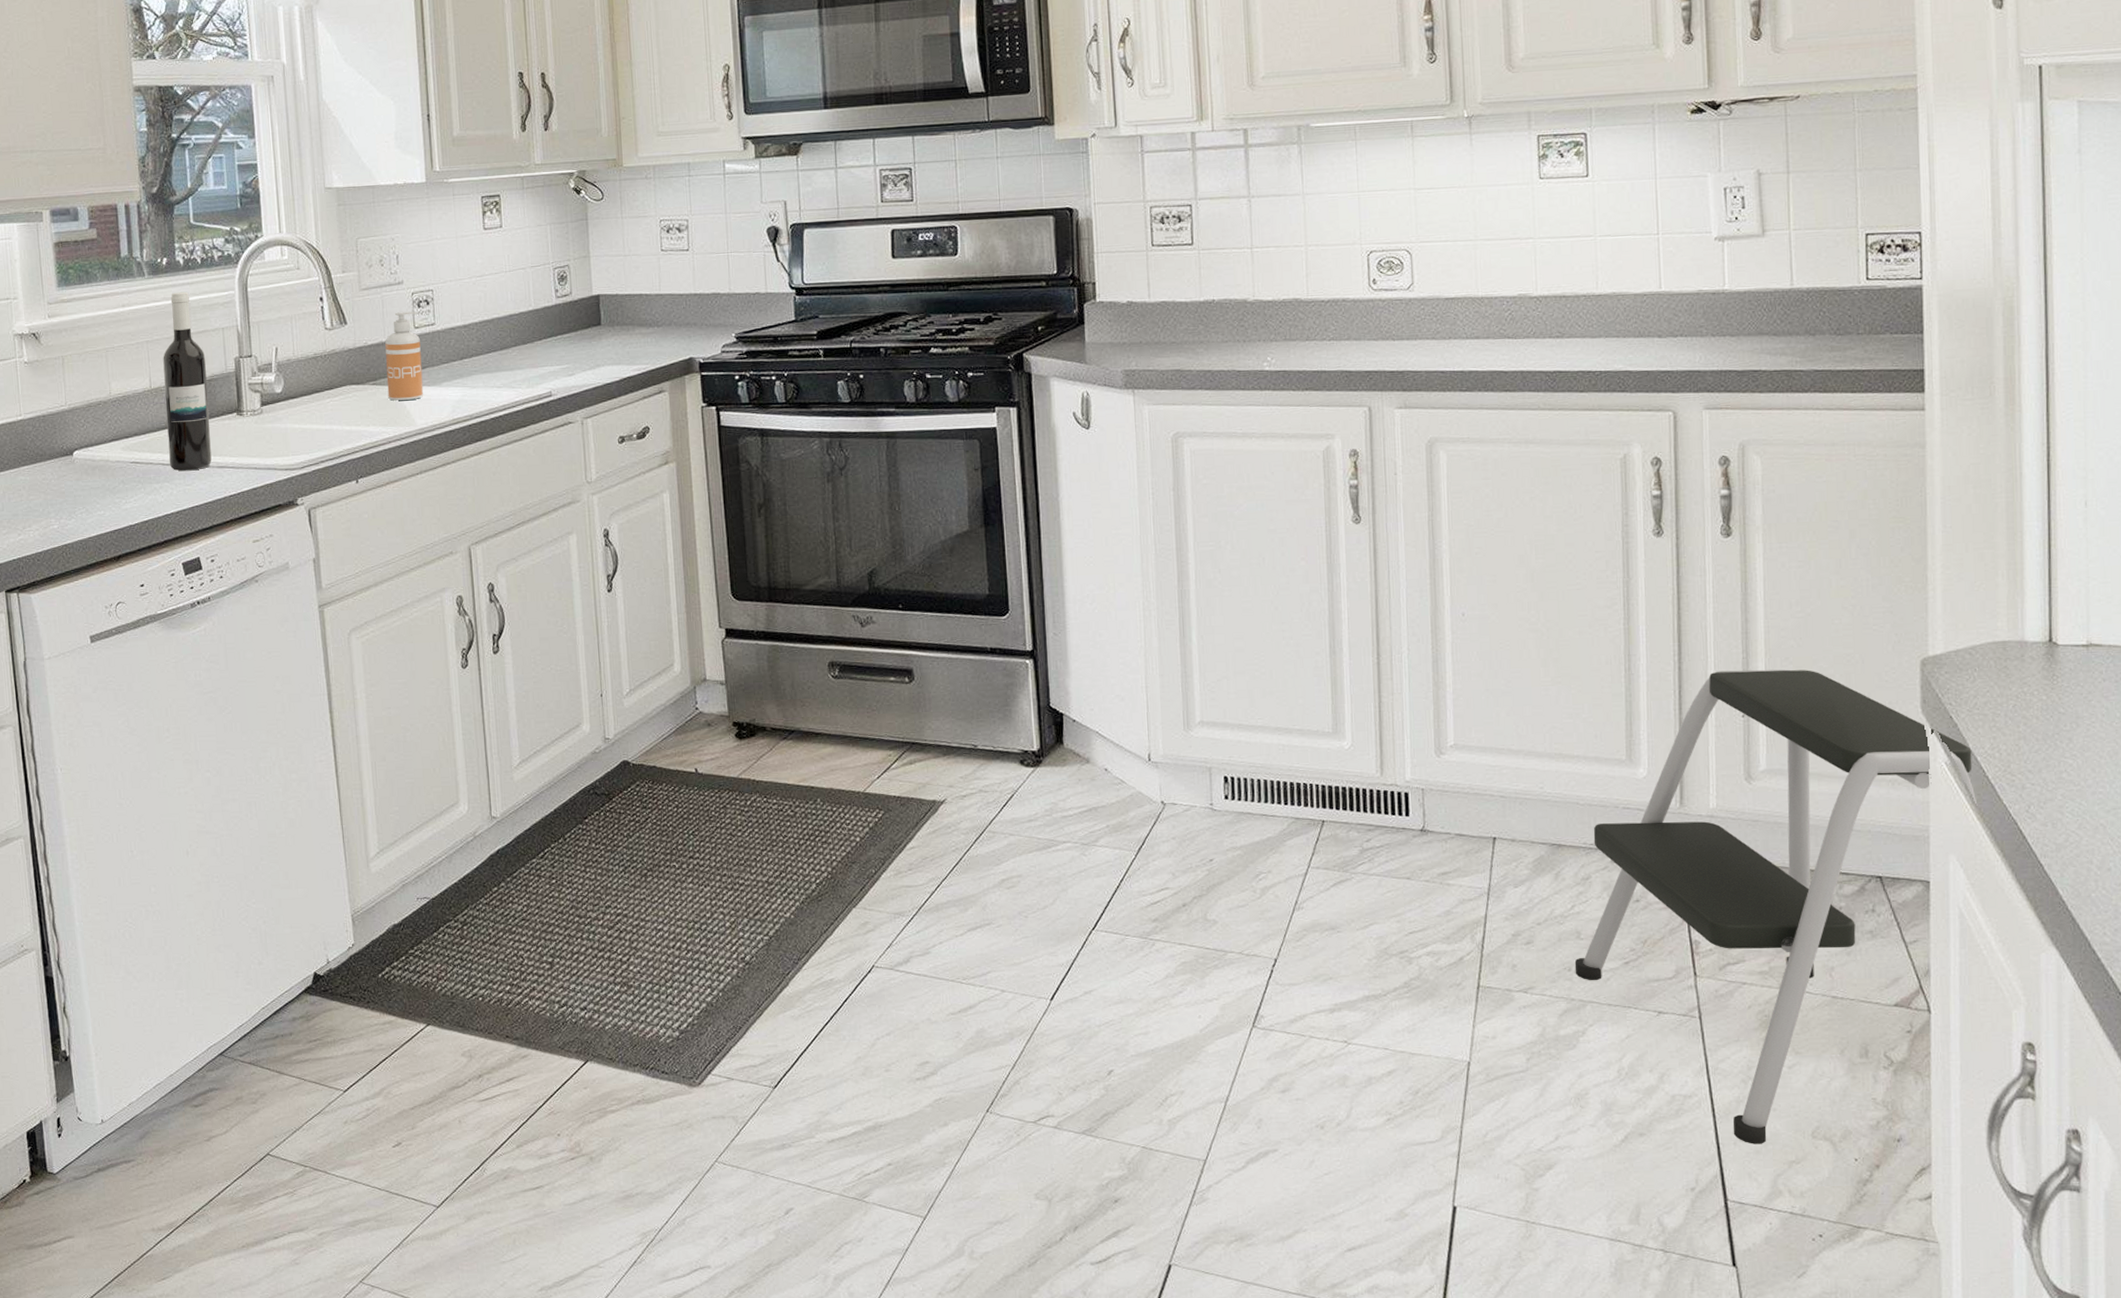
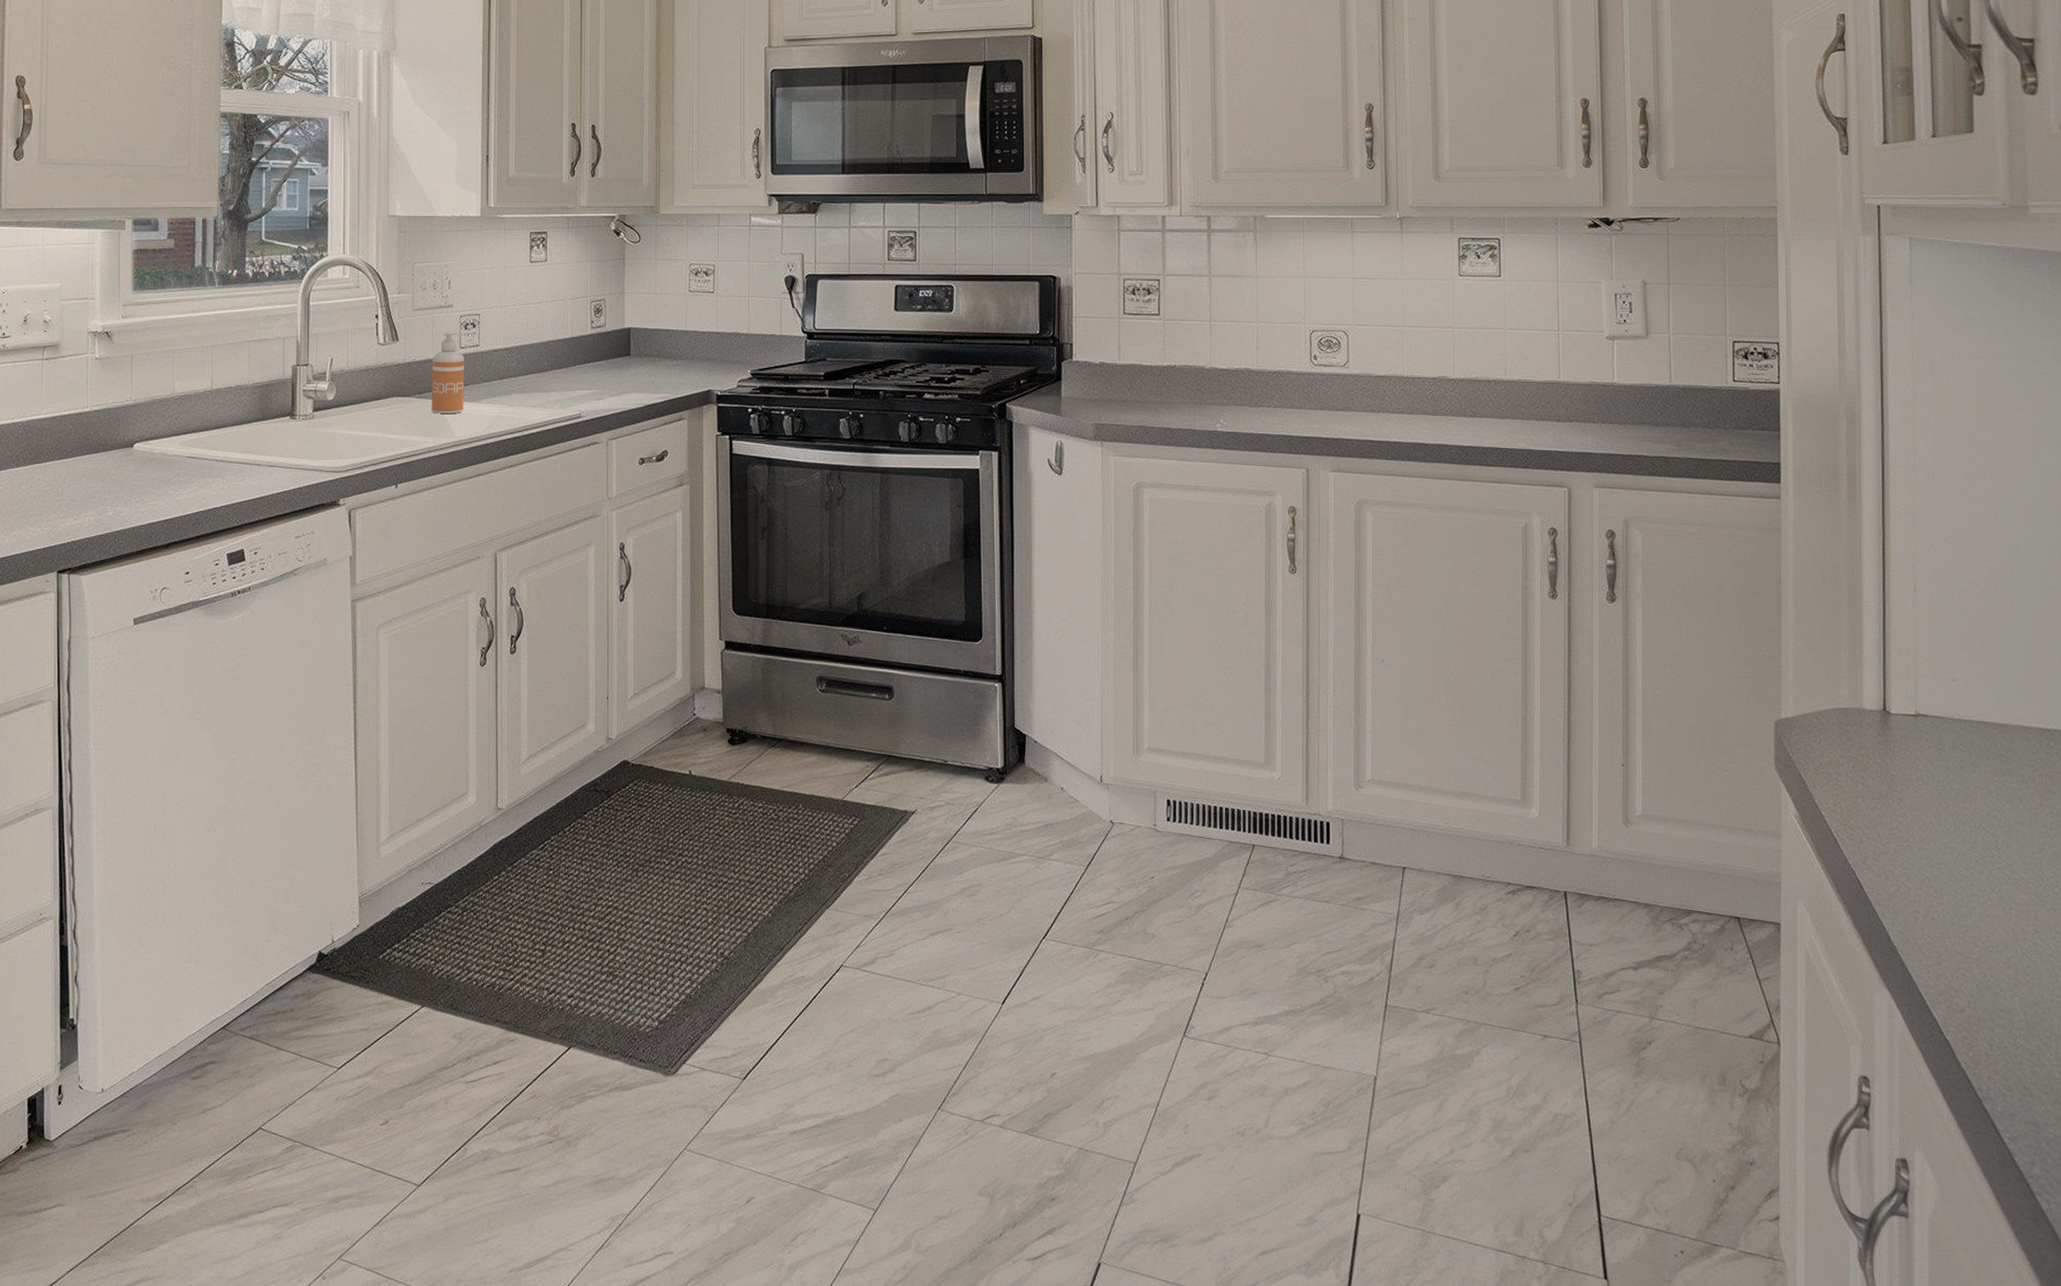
wine bottle: present [163,291,212,471] -> none [224,302,265,468]
step stool: present [1574,669,1978,1144] -> none [1471,723,1822,1164]

